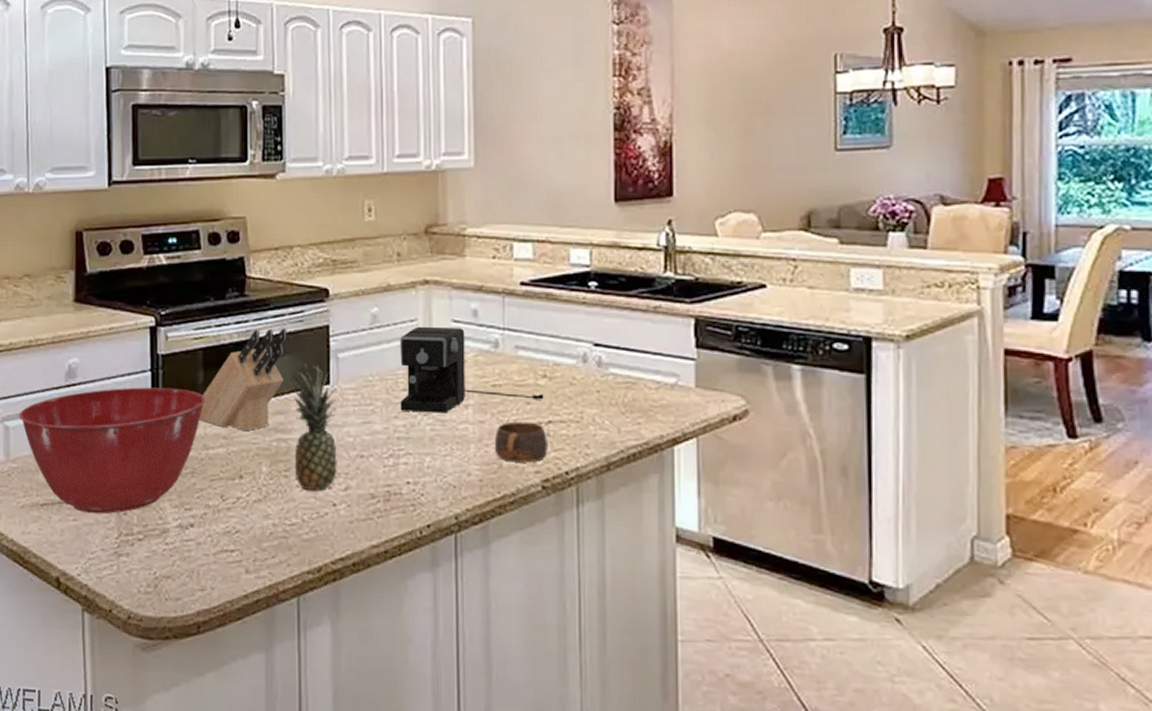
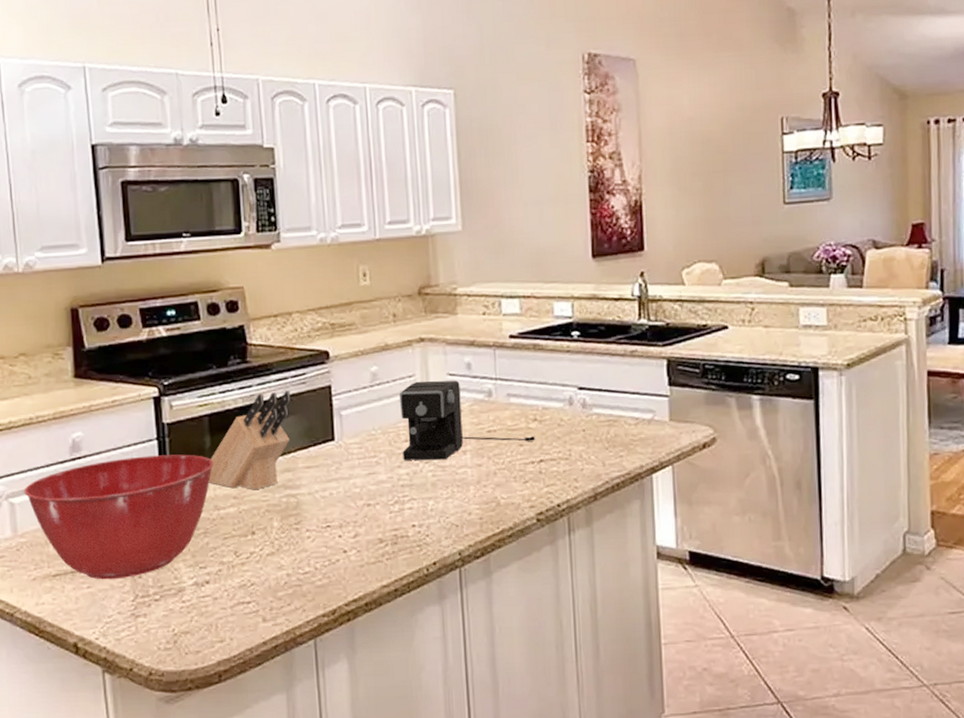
fruit: present [289,363,337,491] -> none [295,422,346,541]
cup: present [494,421,547,463] -> none [491,462,540,500]

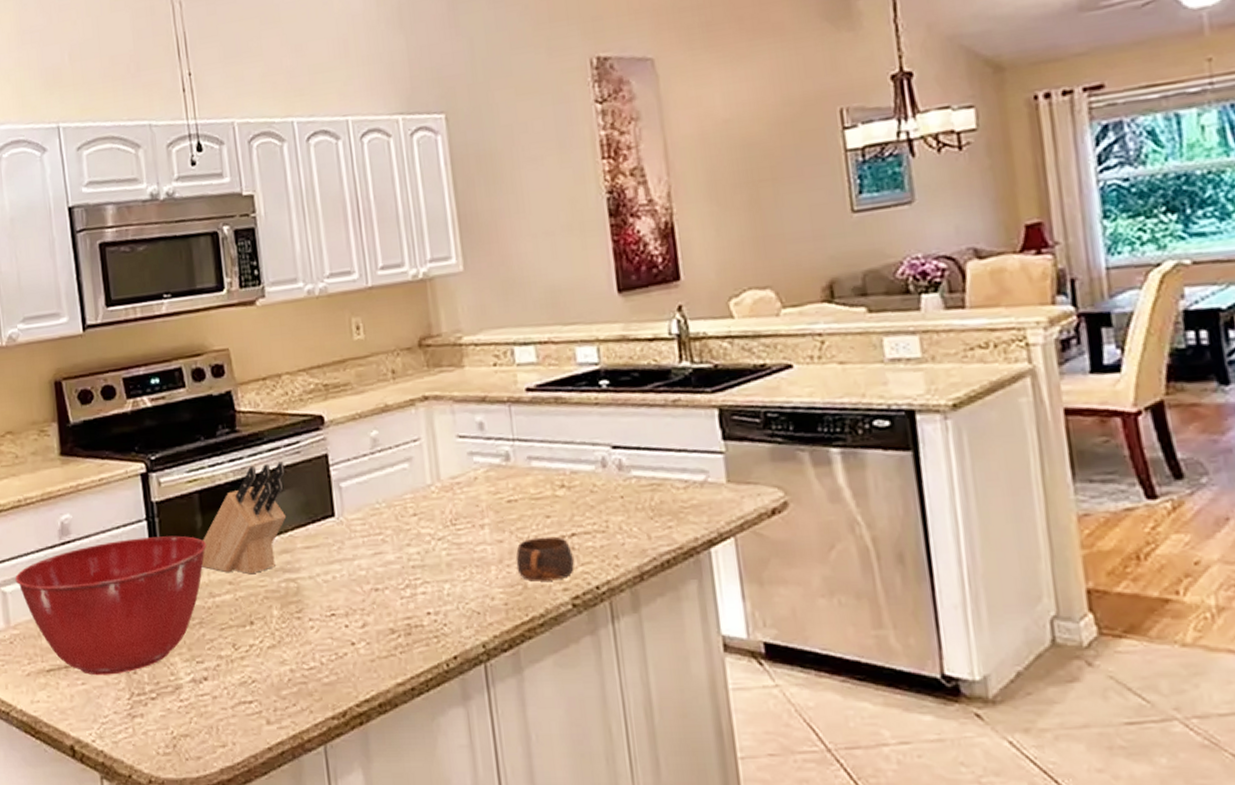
coffee maker: present [400,380,535,460] -> none [404,443,564,538]
cup: none [491,462,540,500] -> present [516,536,574,581]

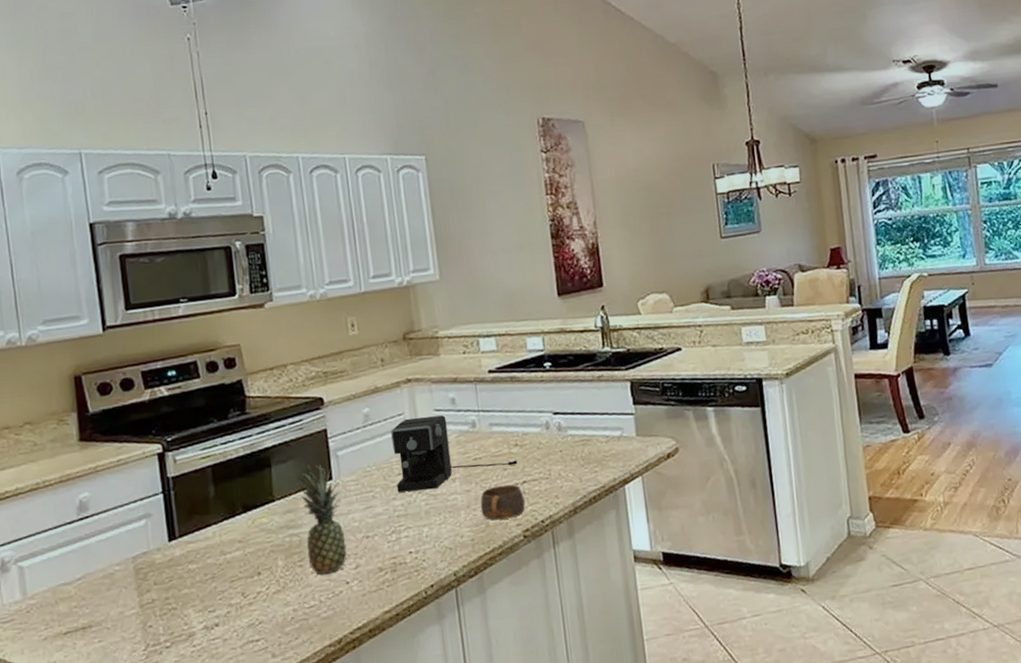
mixing bowl: present [15,535,206,676] -> none [32,504,218,633]
knife block: present [201,461,287,574] -> none [213,437,291,533]
fruit: none [291,497,352,632] -> present [295,464,347,575]
coffee maker: none [404,443,564,538] -> present [391,415,518,493]

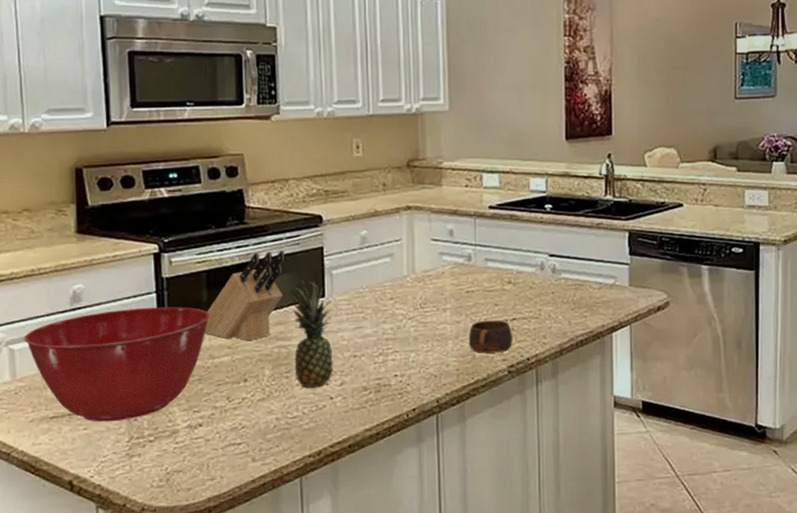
mixing bowl: none [32,504,218,633] -> present [24,307,210,422]
knife block: none [213,437,291,533] -> present [204,250,285,340]
coffee maker: present [391,415,518,493] -> none [387,245,509,317]

